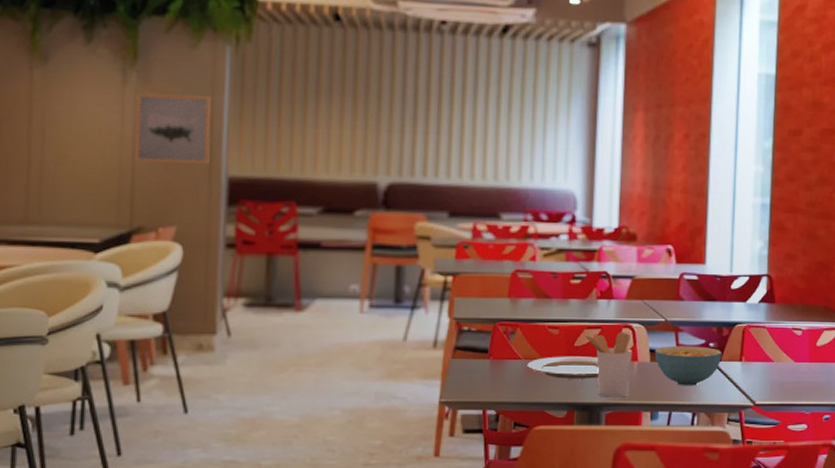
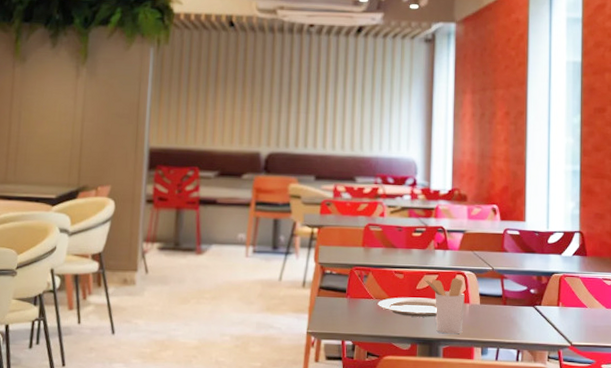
wall art: present [133,93,212,165] -> none [82,84,139,139]
cereal bowl: present [654,345,722,386] -> none [483,291,542,327]

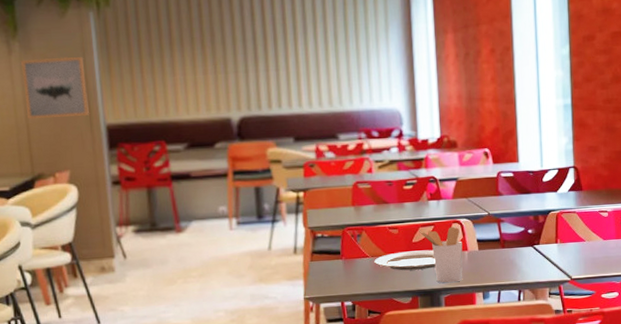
wall art: none [82,84,139,139] -> present [21,56,89,120]

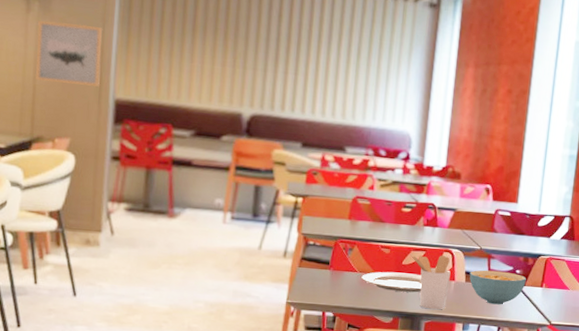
cereal bowl: none [481,233,540,269] -> present [469,270,526,305]

